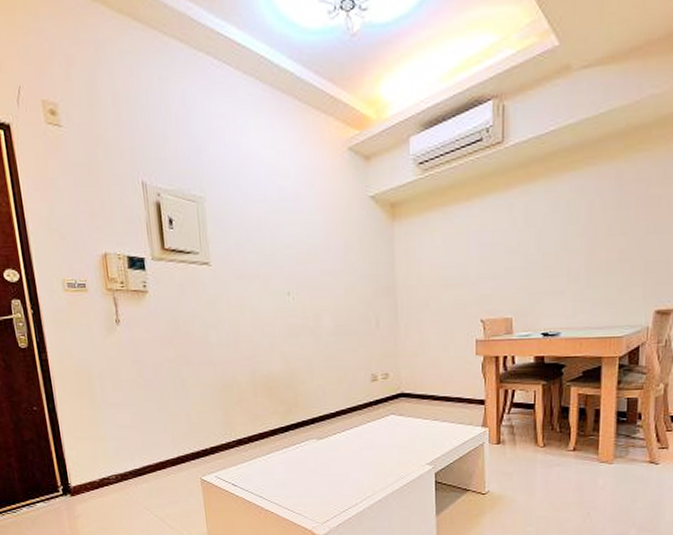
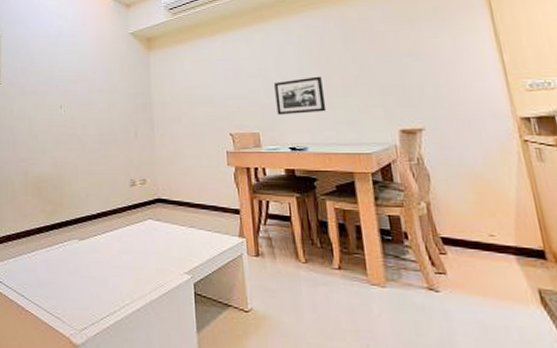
picture frame: none [533,251,586,298] -> present [274,76,327,115]

